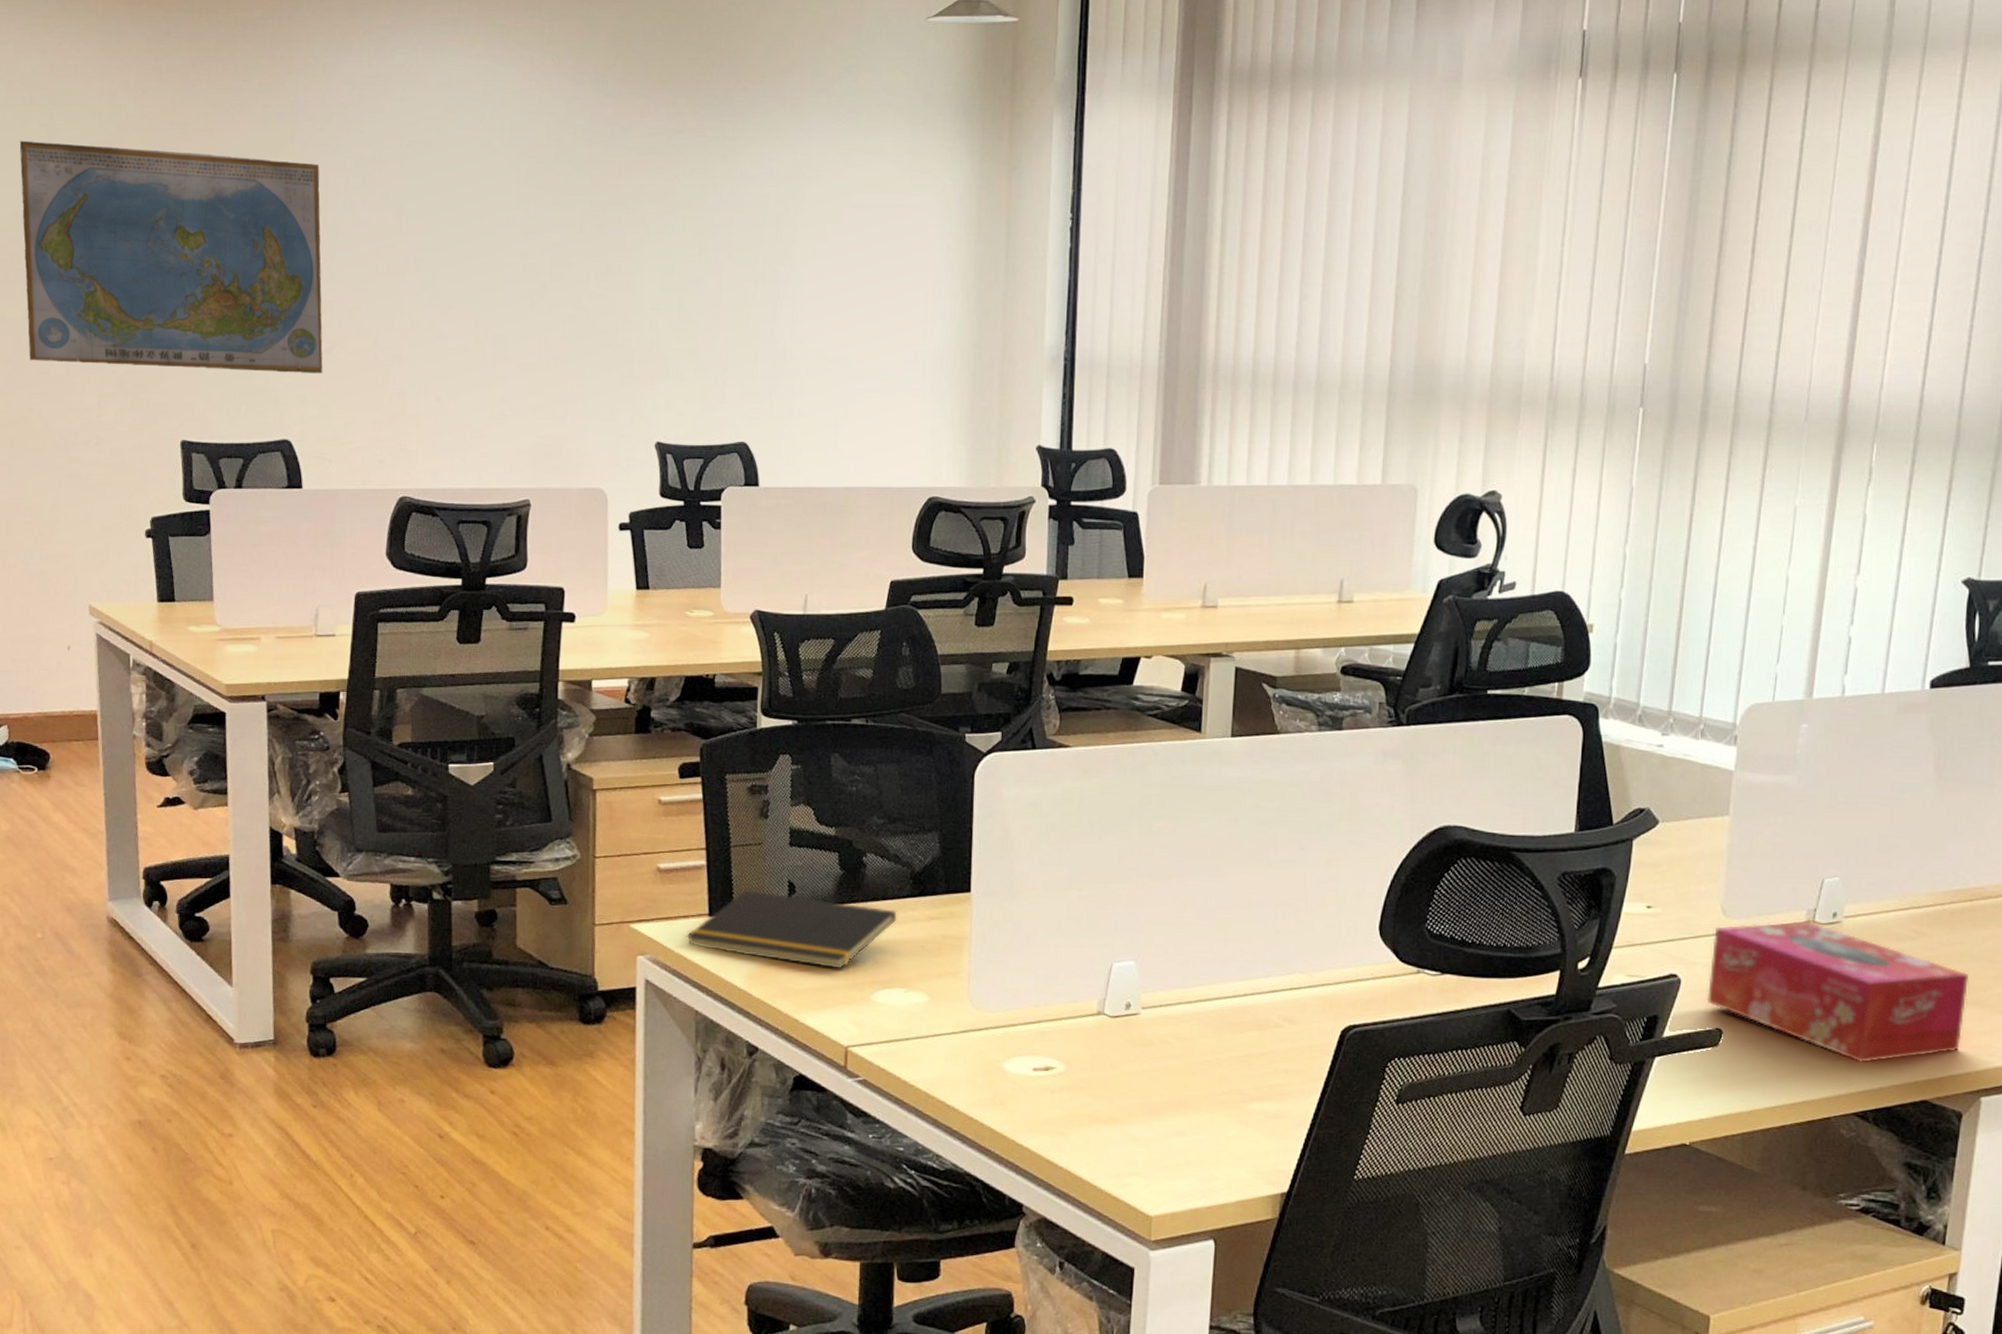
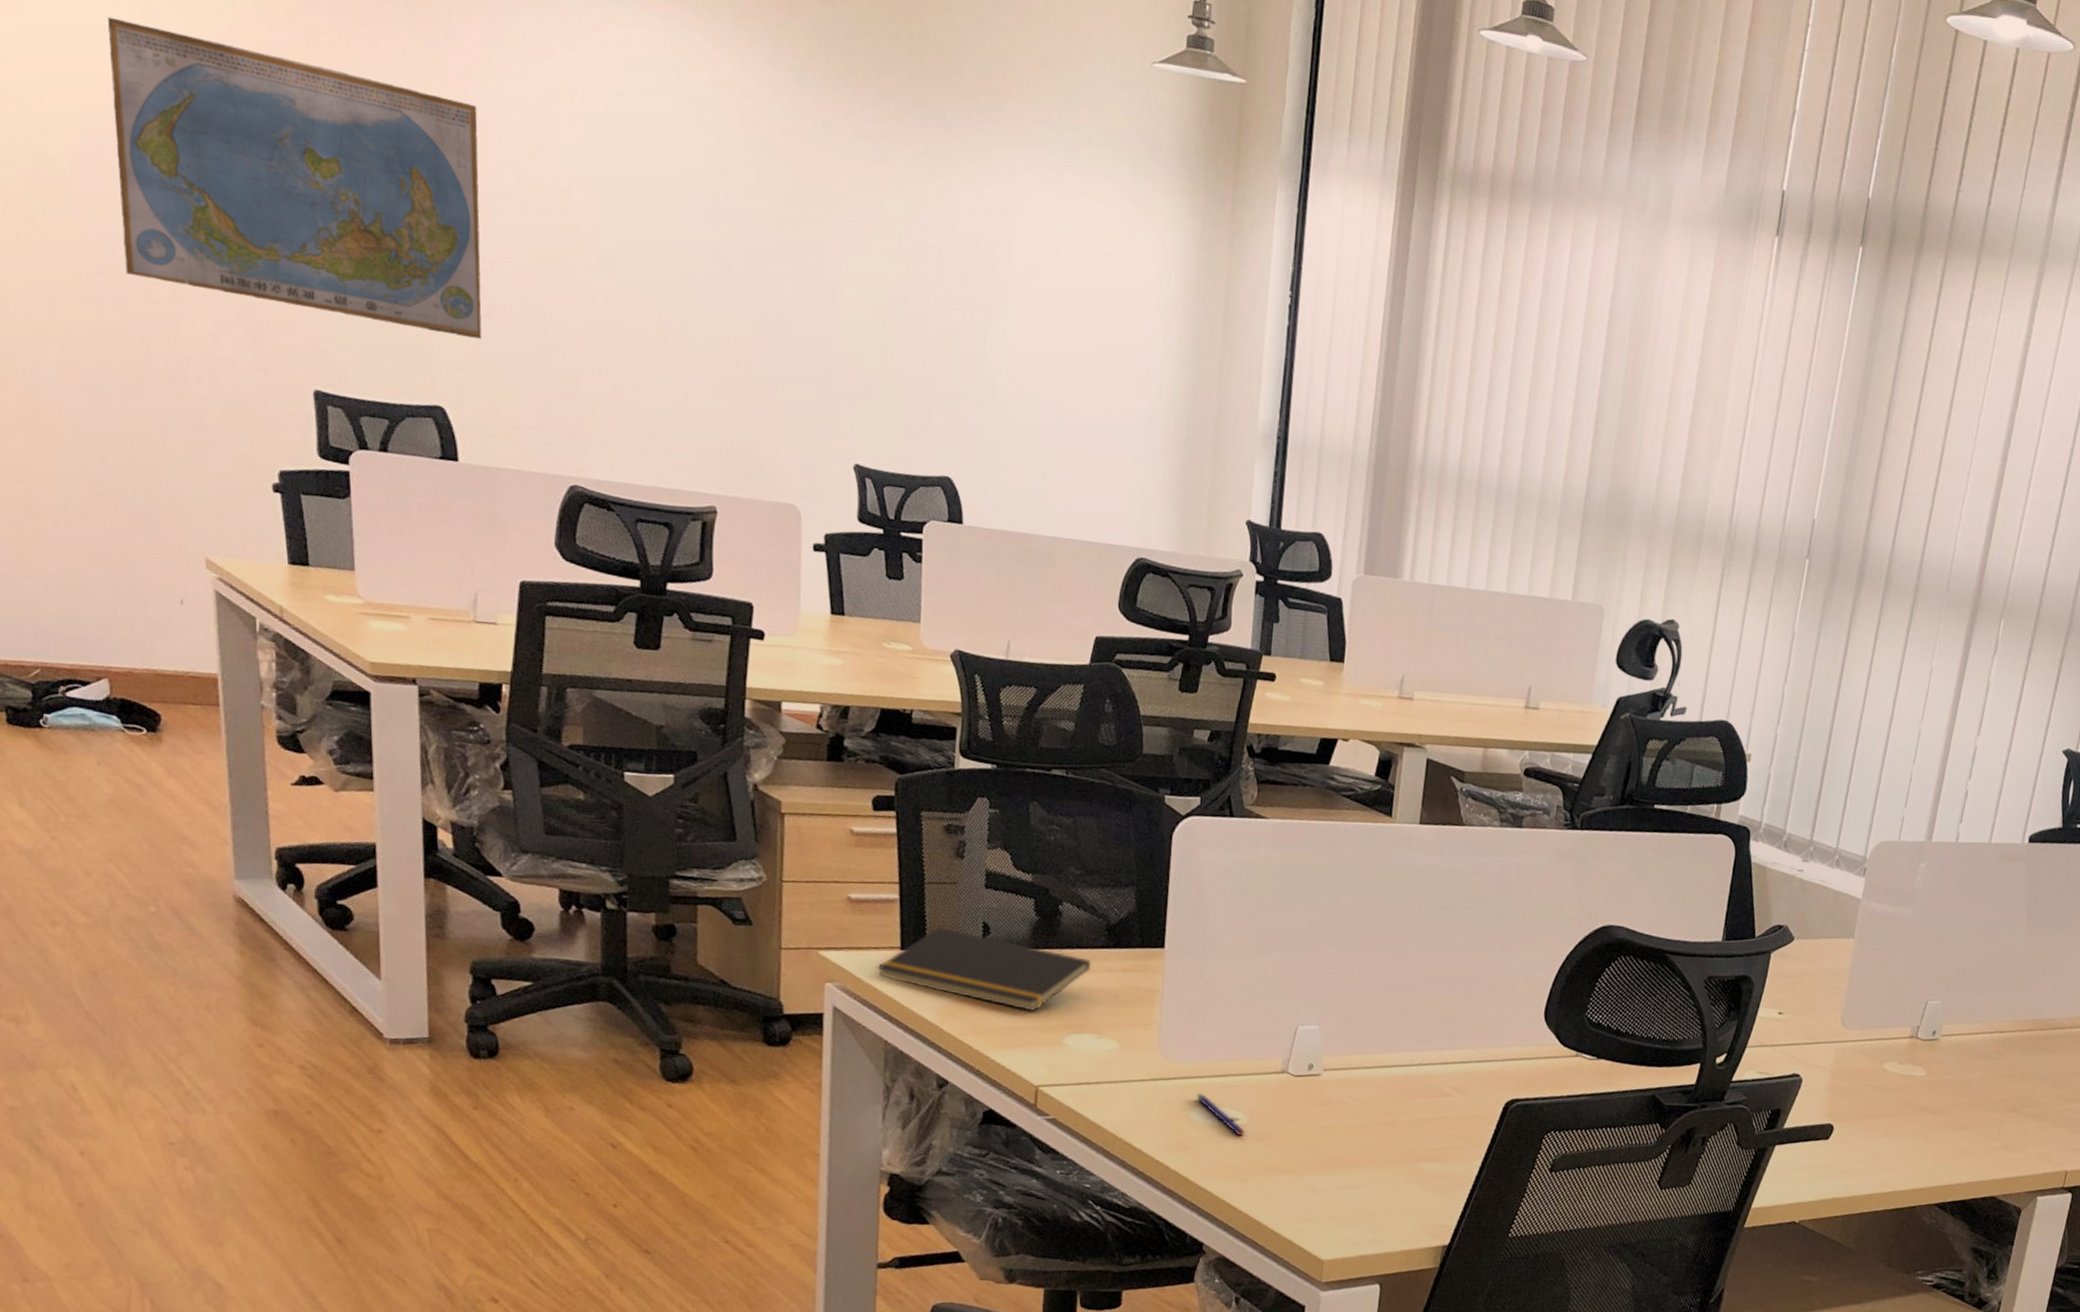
pen: none [1009,1041,1063,1086] -> present [1196,1092,1246,1137]
tissue box: present [1706,920,1969,1063] -> none [1822,1035,2037,1162]

